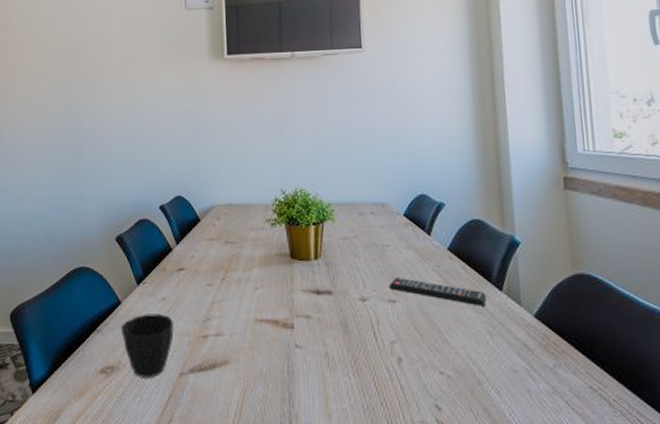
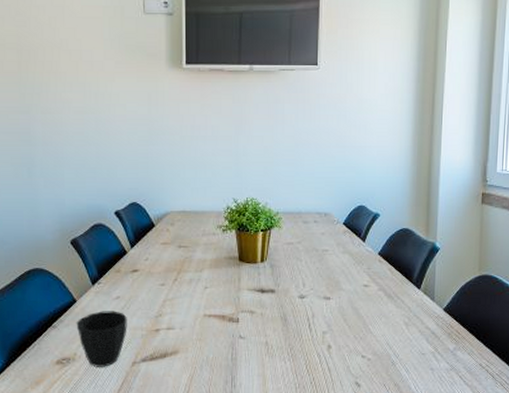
remote control: present [389,278,486,306] -> none [326,278,406,302]

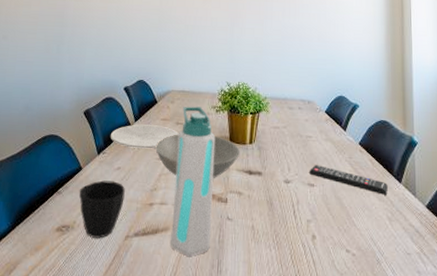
plate: none [104,250,182,276] -> present [110,124,179,149]
bowl: none [157,257,251,300] -> present [155,134,241,178]
water bottle: none [181,227,224,375] -> present [170,106,216,256]
remote control: none [326,278,406,302] -> present [310,165,388,195]

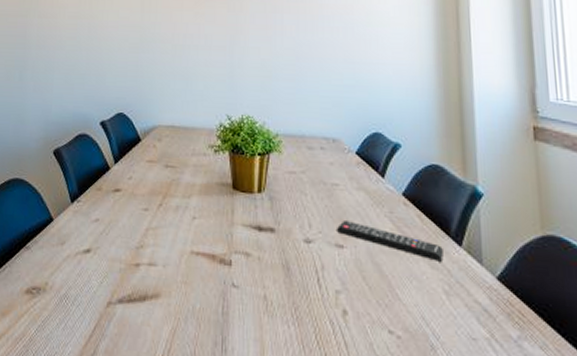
cup: present [79,180,125,238] -> none [50,234,105,304]
plate: present [110,124,179,149] -> none [85,167,169,197]
bowl: present [155,134,241,178] -> none [140,179,247,235]
water bottle: present [170,106,216,256] -> none [162,145,215,330]

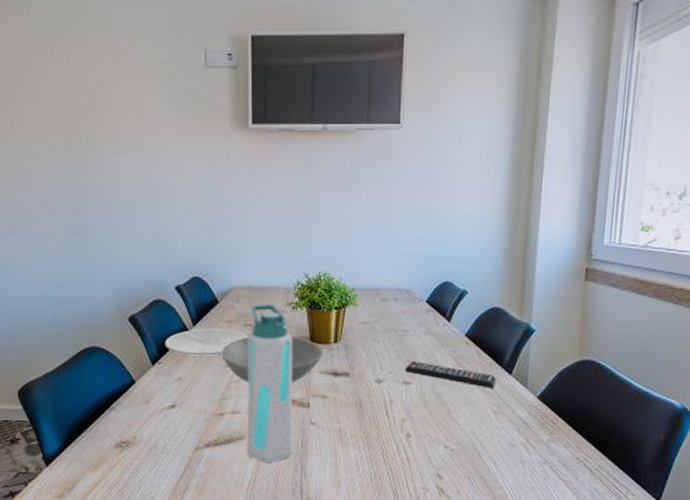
plate: none [85,167,169,197] -> present [164,329,249,356]
bowl: none [140,179,247,235] -> present [221,337,324,382]
water bottle: none [162,145,215,330] -> present [247,304,293,462]

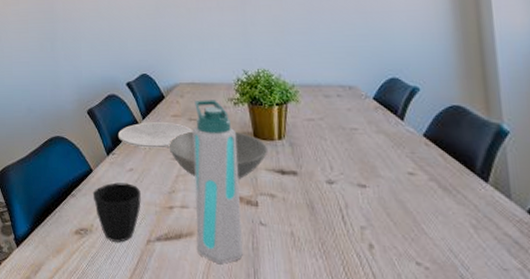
cup: none [135,393,190,452] -> present [92,182,141,242]
remote control: present [405,361,496,388] -> none [358,162,470,198]

